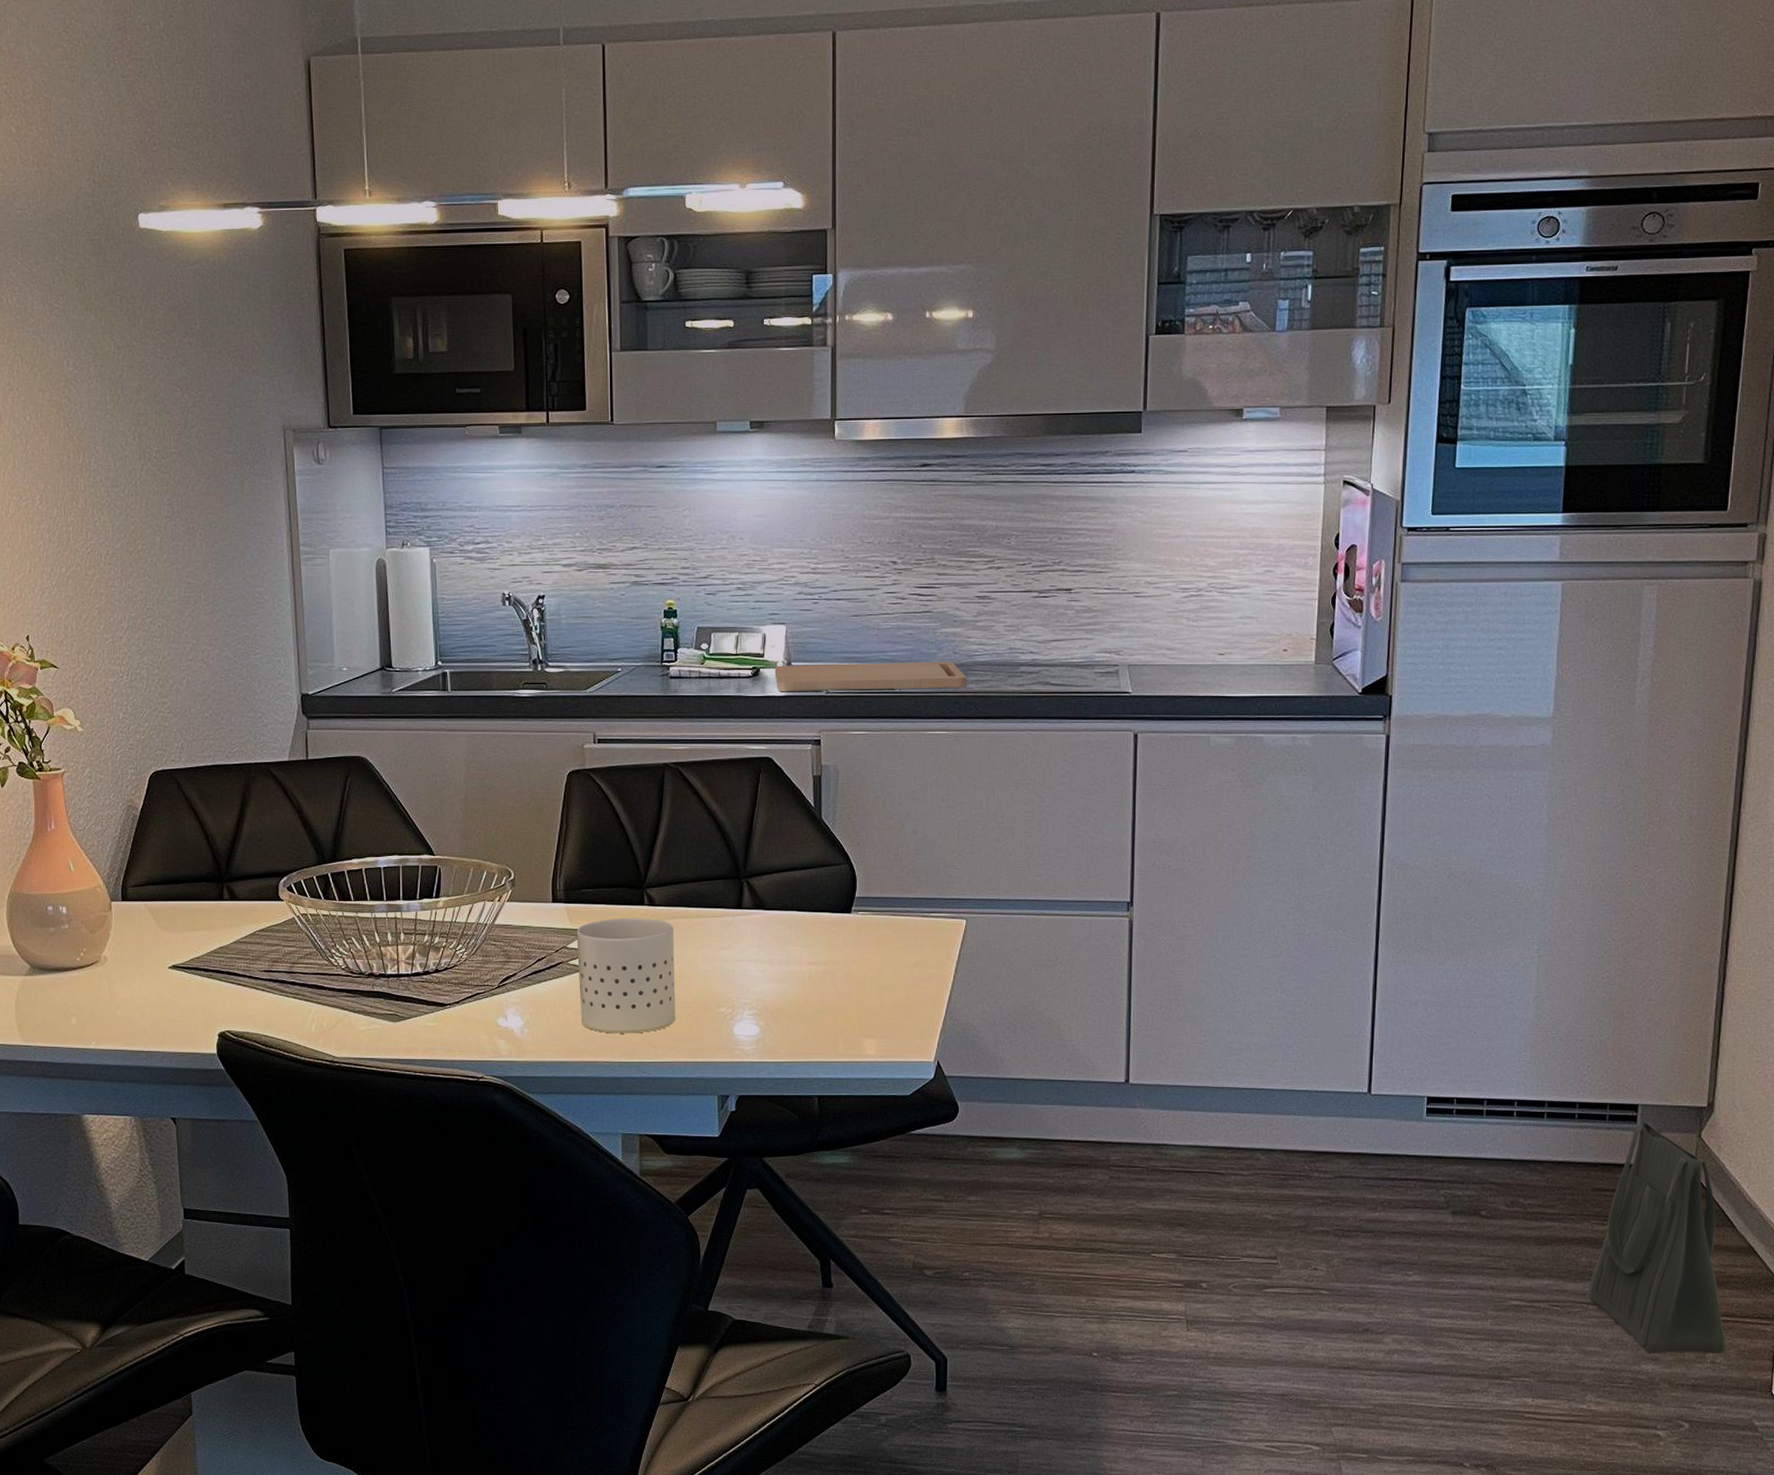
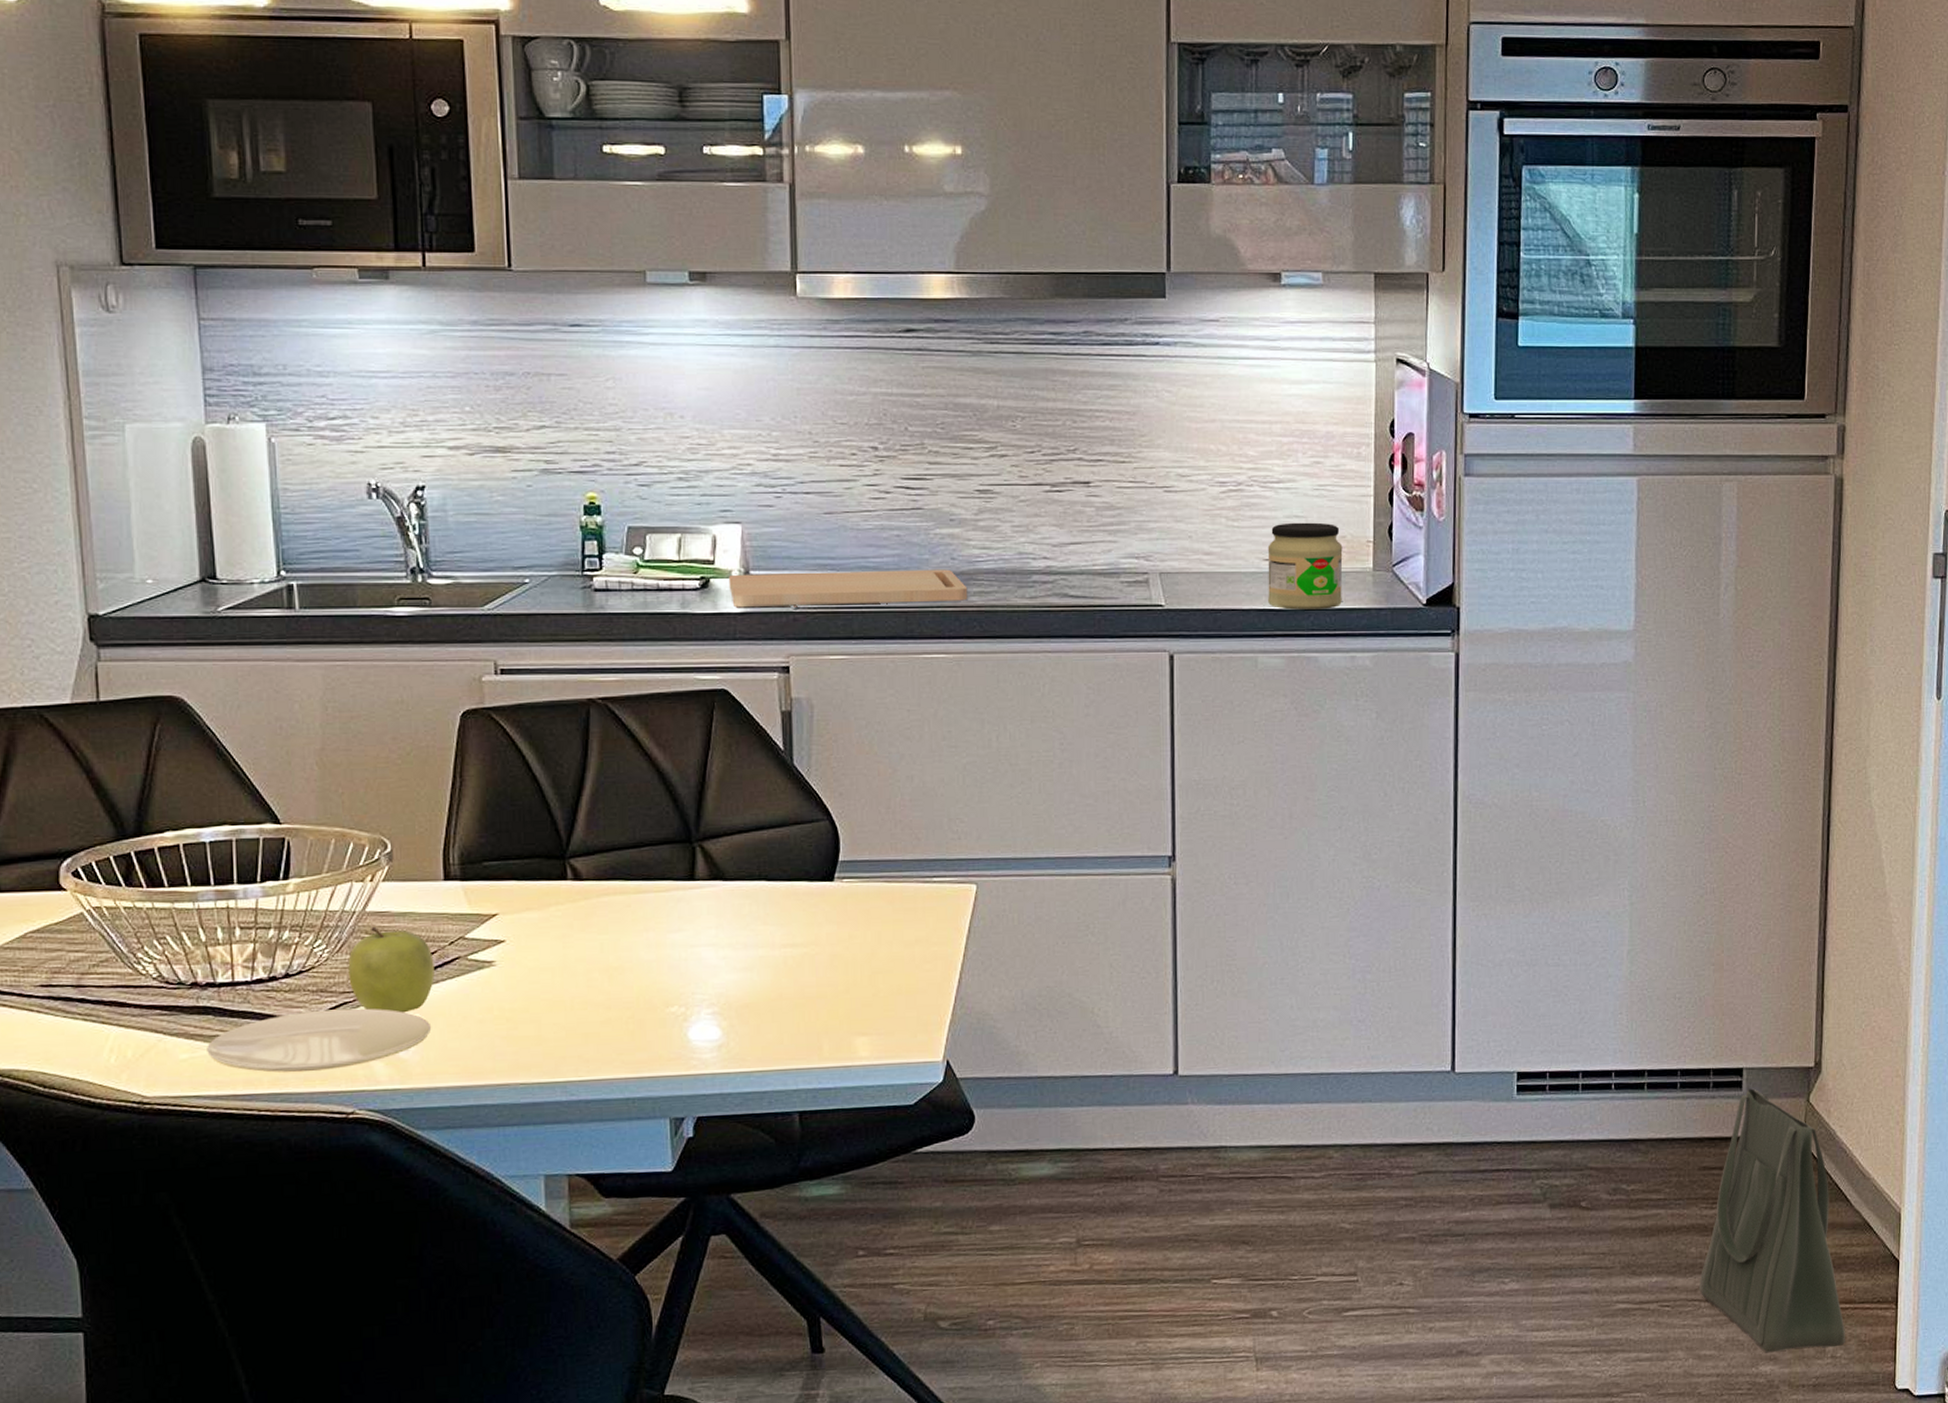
plate: none [379,998,541,1044] -> present [207,1008,432,1073]
fruit: none [481,937,544,1003] -> present [348,927,435,1013]
mug: present [576,918,675,1034] -> none [477,896,612,1047]
jar: none [1221,622,1289,698] -> present [1267,522,1343,611]

